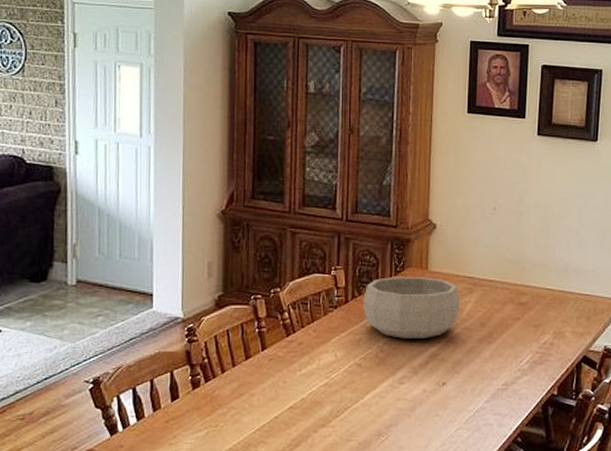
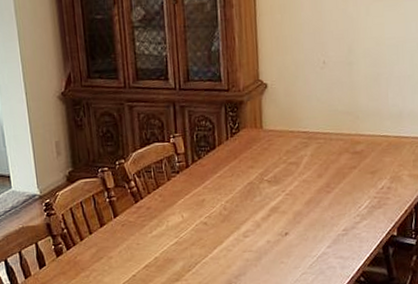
decorative bowl: present [363,277,460,339] -> none [203,136,297,196]

